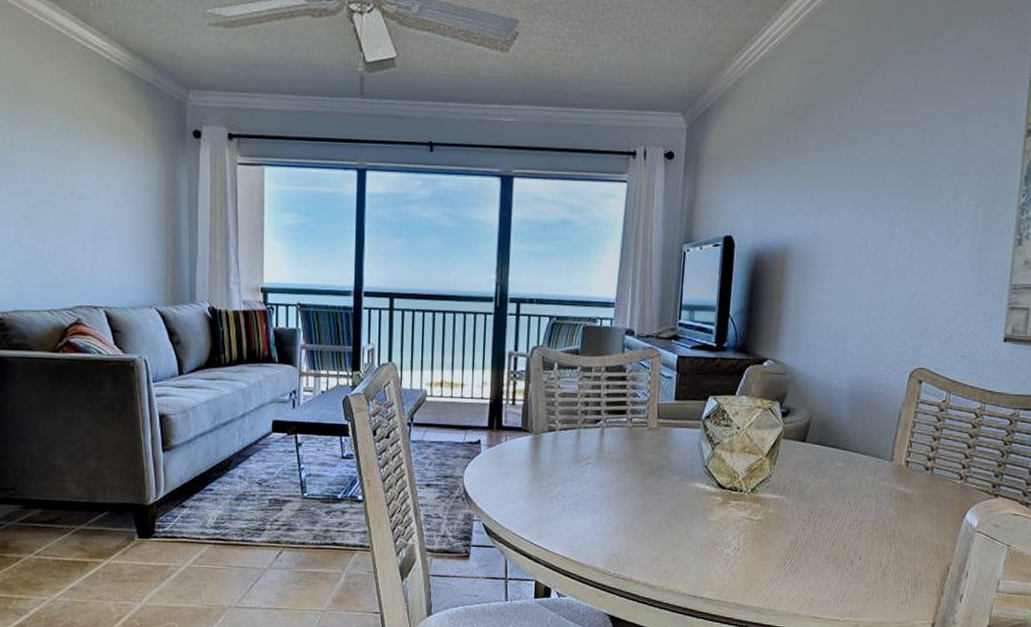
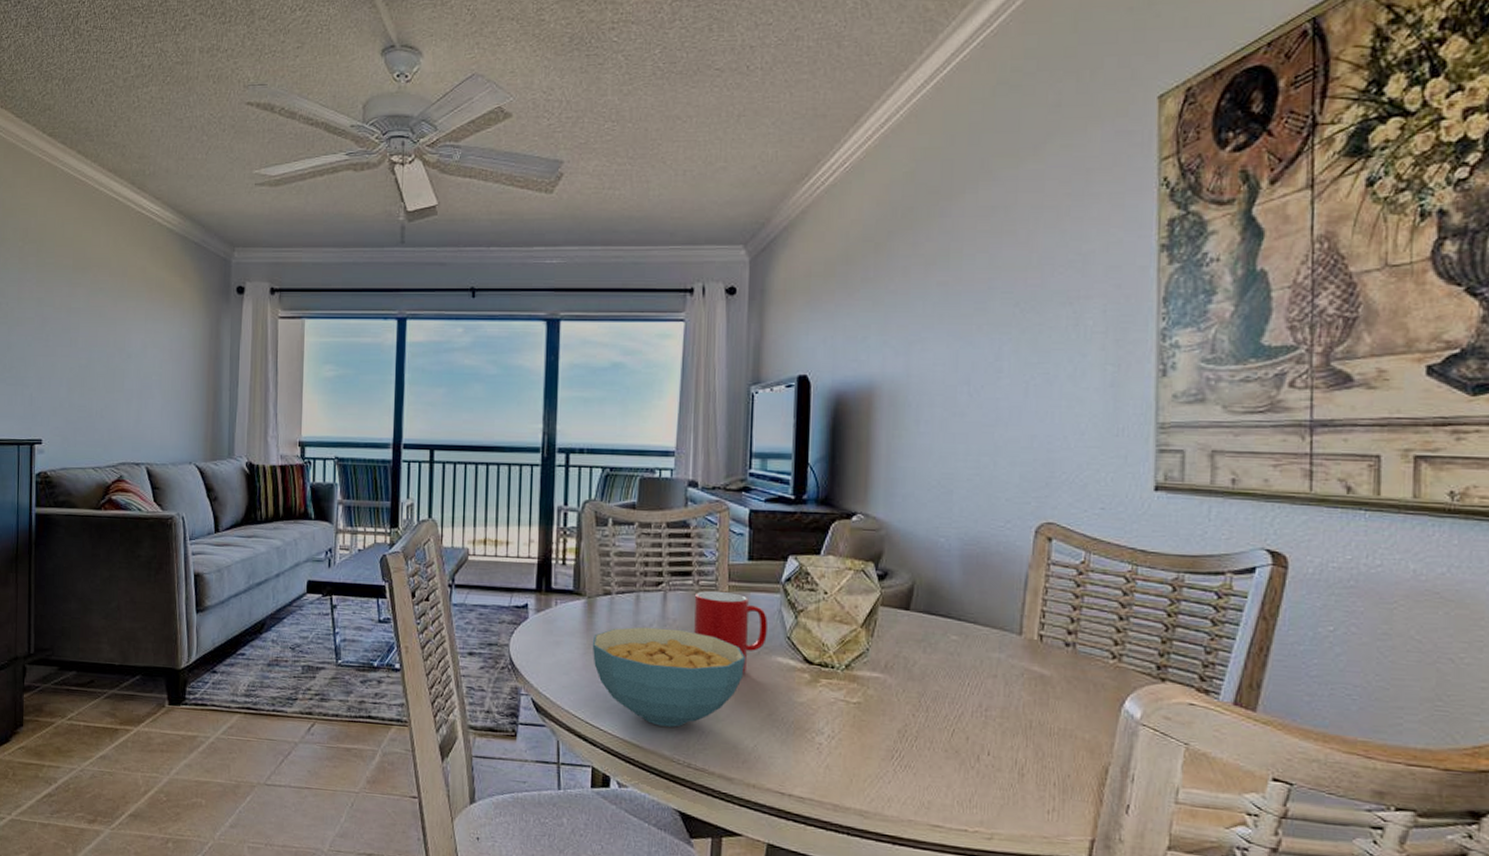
cereal bowl: none [537,459,670,545] -> present [592,626,746,727]
cup: none [626,427,689,498] -> present [694,590,768,673]

